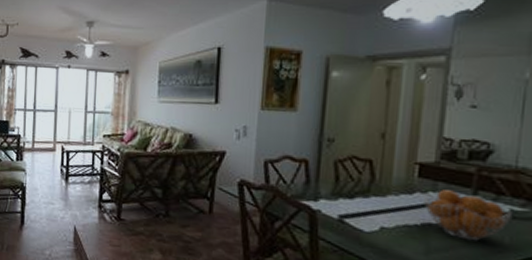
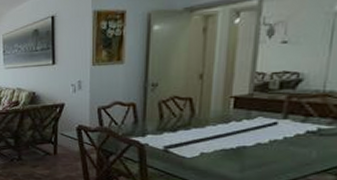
fruit basket: present [422,189,514,241] -> none [237,117,321,157]

